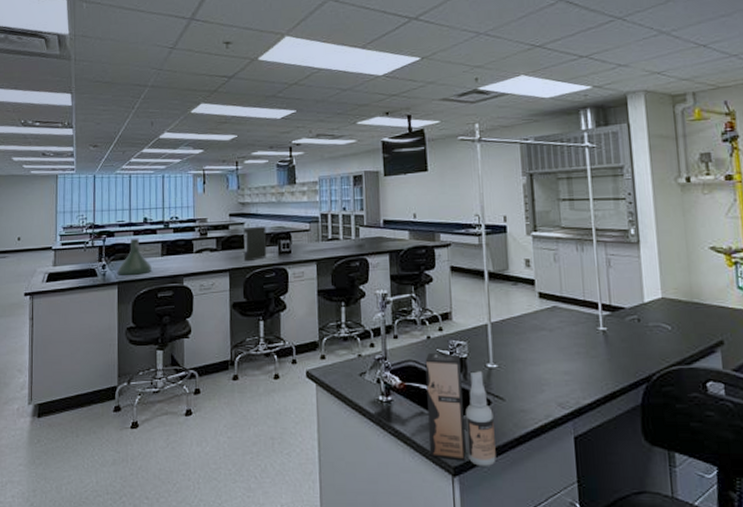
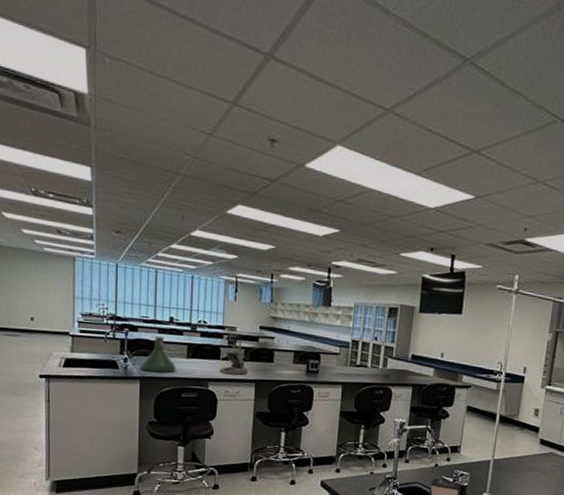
microscope: none [193,230,221,268] -> present [219,338,248,375]
binder: present [243,226,267,262] -> none [271,342,296,376]

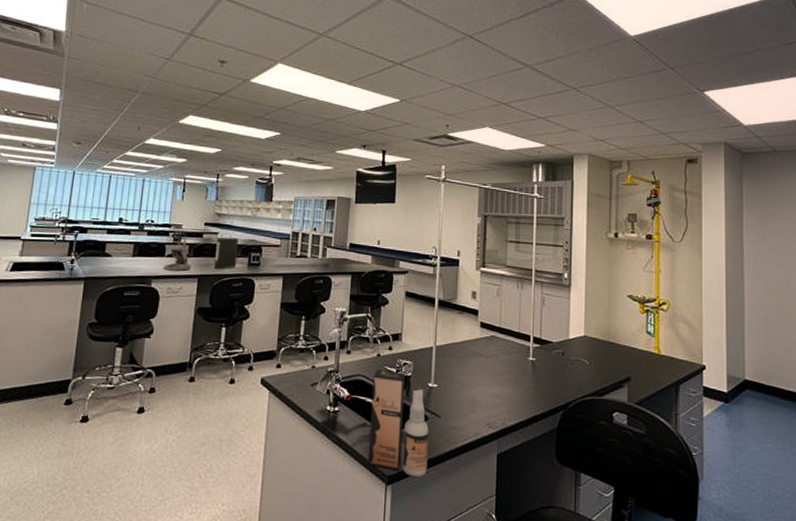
flask: present [140,335,176,374] -> none [85,236,121,273]
binder: none [271,342,296,376] -> present [213,237,239,270]

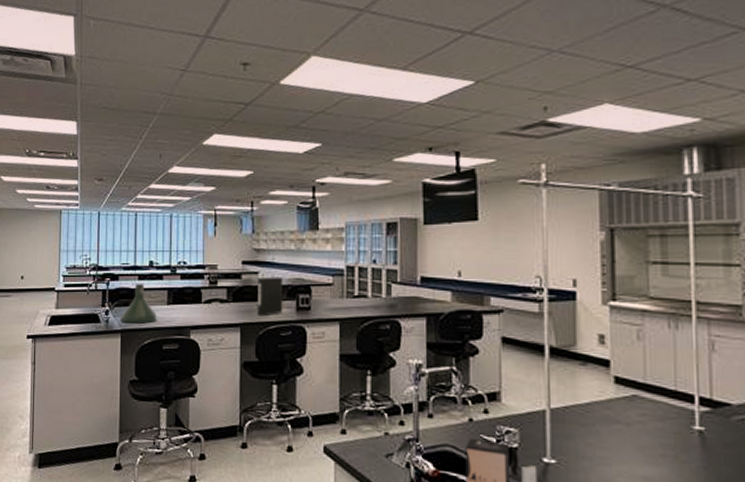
flask: none [85,236,121,273] -> present [121,283,157,325]
microscope: present [163,235,191,271] -> none [201,278,232,320]

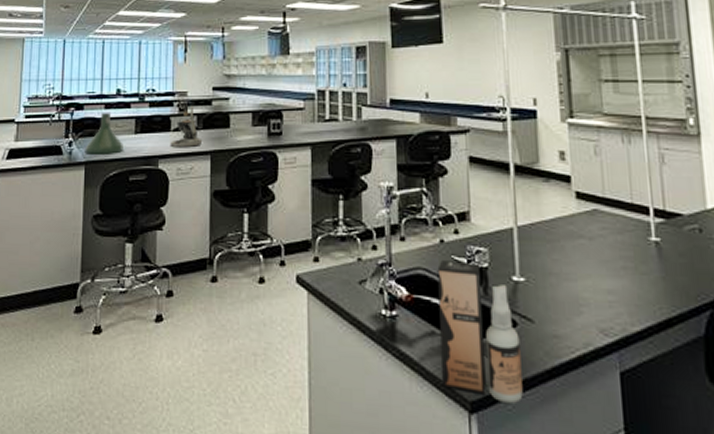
microscope: none [201,278,232,320] -> present [170,105,202,148]
binder: present [256,276,283,317] -> none [227,102,255,143]

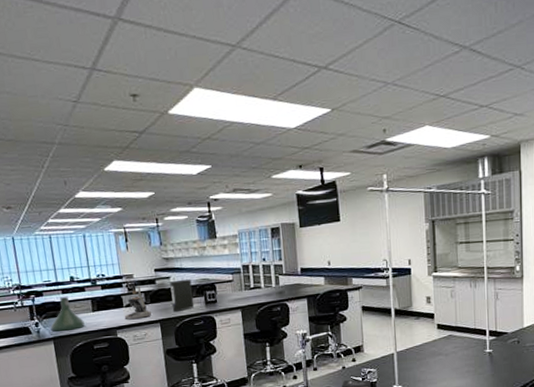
binder: none [227,102,255,143] -> present [169,279,195,313]

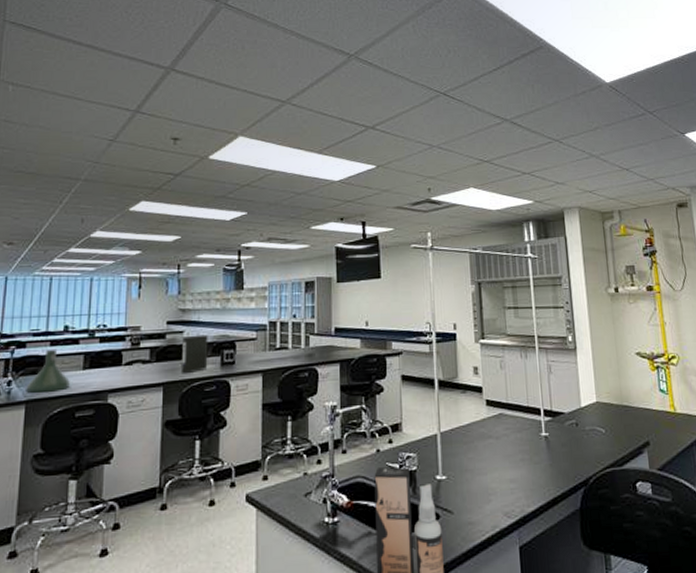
microscope: present [124,285,151,320] -> none [120,339,154,382]

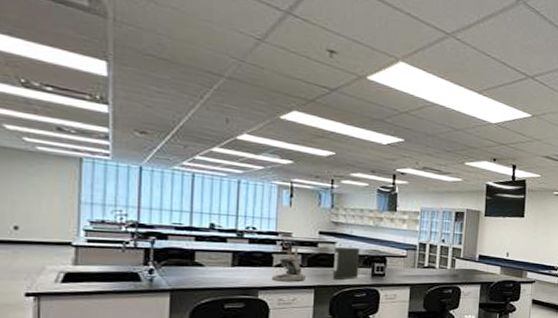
flask: present [26,349,70,394] -> none [170,243,218,284]
microscope: none [120,339,154,382] -> present [271,244,306,282]

